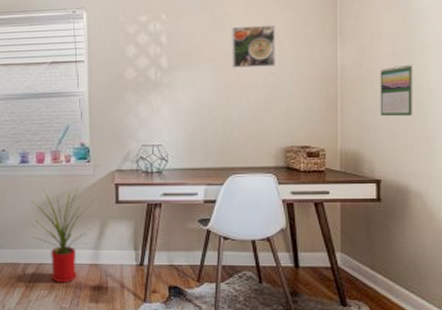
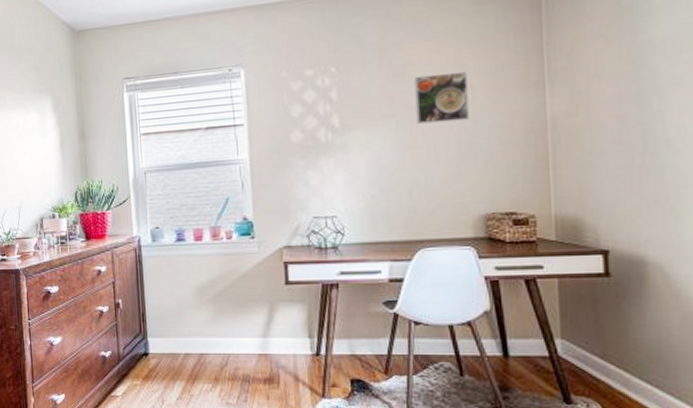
house plant: present [29,189,93,283] -> none [188,269,260,376]
calendar: present [380,64,414,117] -> none [601,108,648,173]

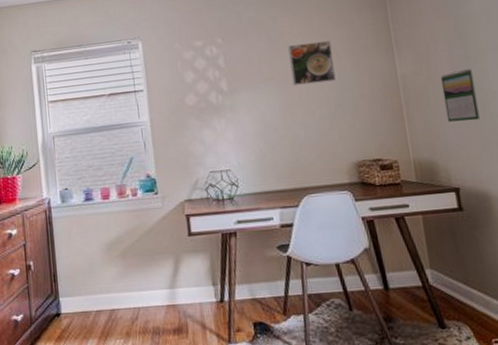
calendar: none [601,108,648,173] -> present [440,68,481,122]

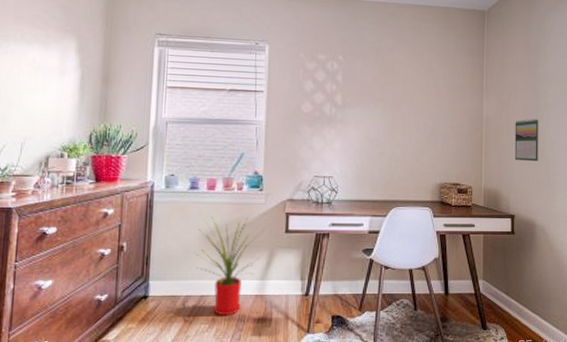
house plant: none [98,224,166,330] -> present [194,217,263,316]
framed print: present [288,40,336,86] -> none [399,73,435,111]

